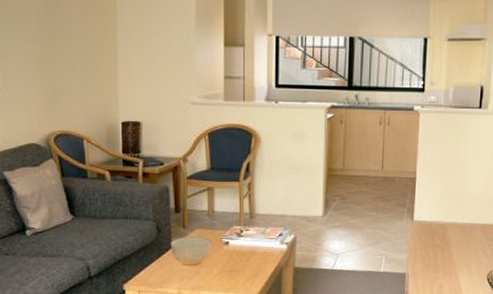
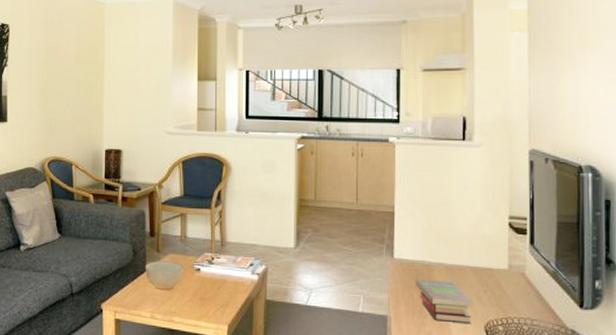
books: none [432,238,479,275] -> present [416,279,474,324]

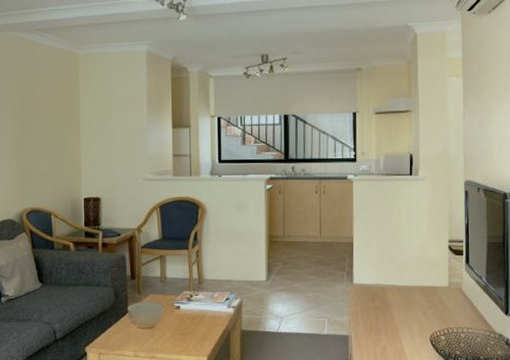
books: present [416,279,474,324] -> none [372,300,421,337]

